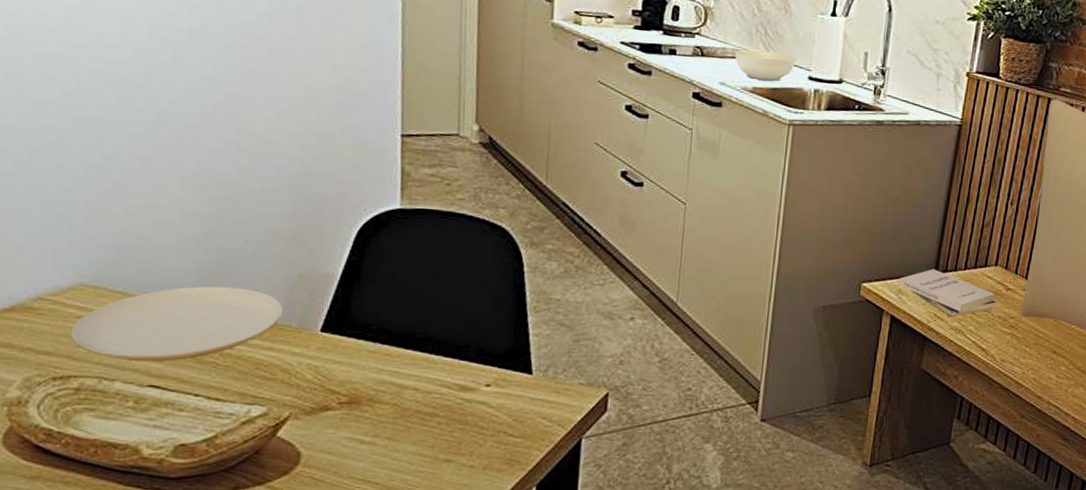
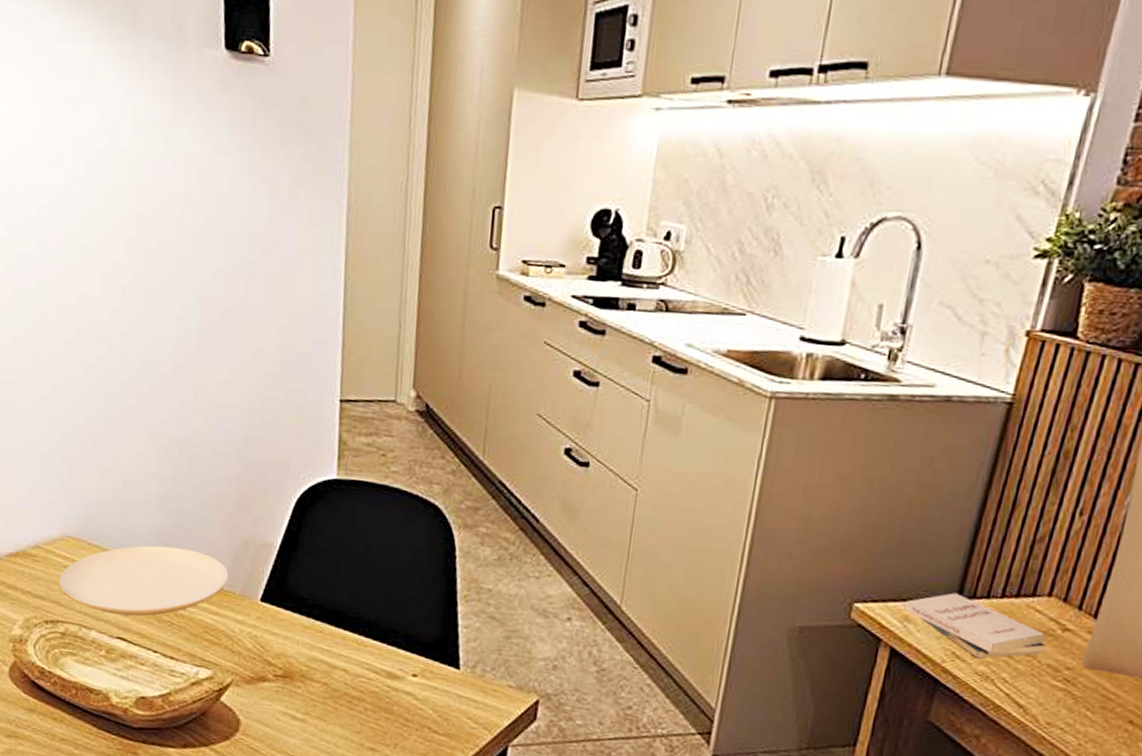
bowl: present [734,49,796,81] -> none [706,302,786,342]

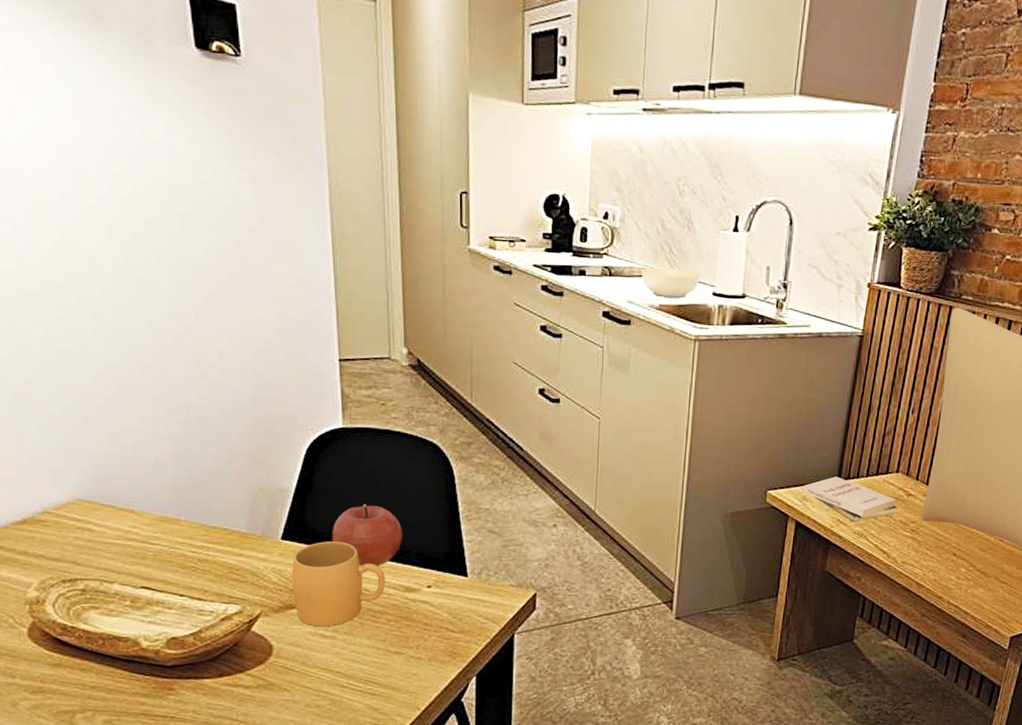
plate: present [59,545,229,616] -> none [74,499,248,567]
mug: none [266,608,367,708] -> present [291,541,385,627]
fruit: none [313,569,392,644] -> present [332,504,403,566]
bowl: none [706,302,786,342] -> present [640,267,701,298]

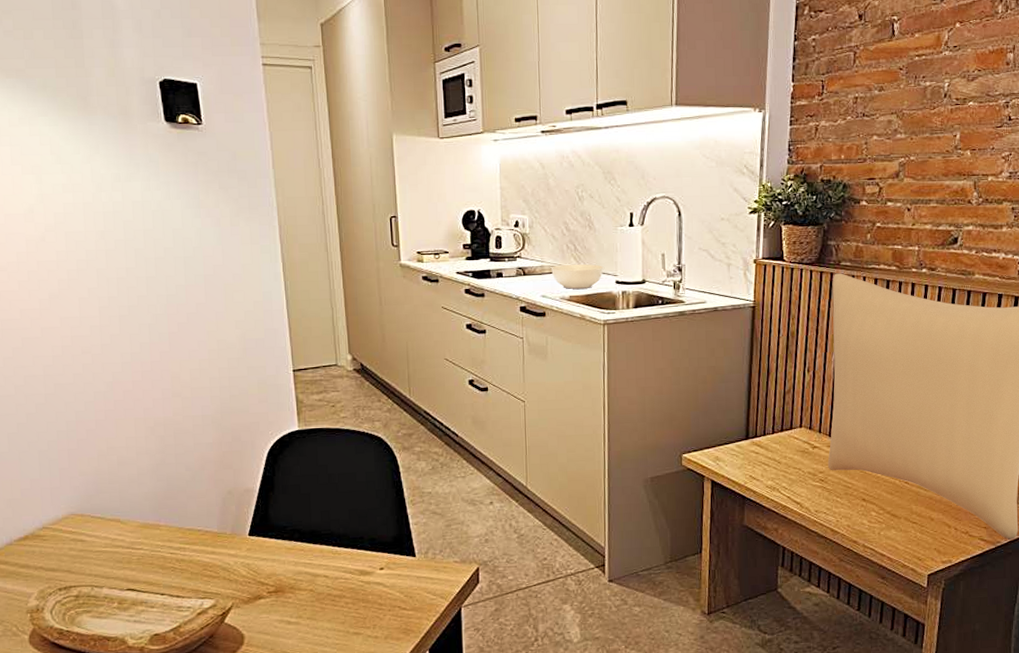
mug: present [291,541,385,627] -> none [258,533,342,614]
fruit: present [332,504,403,566] -> none [293,497,356,554]
books: present [802,476,898,522] -> none [715,436,806,477]

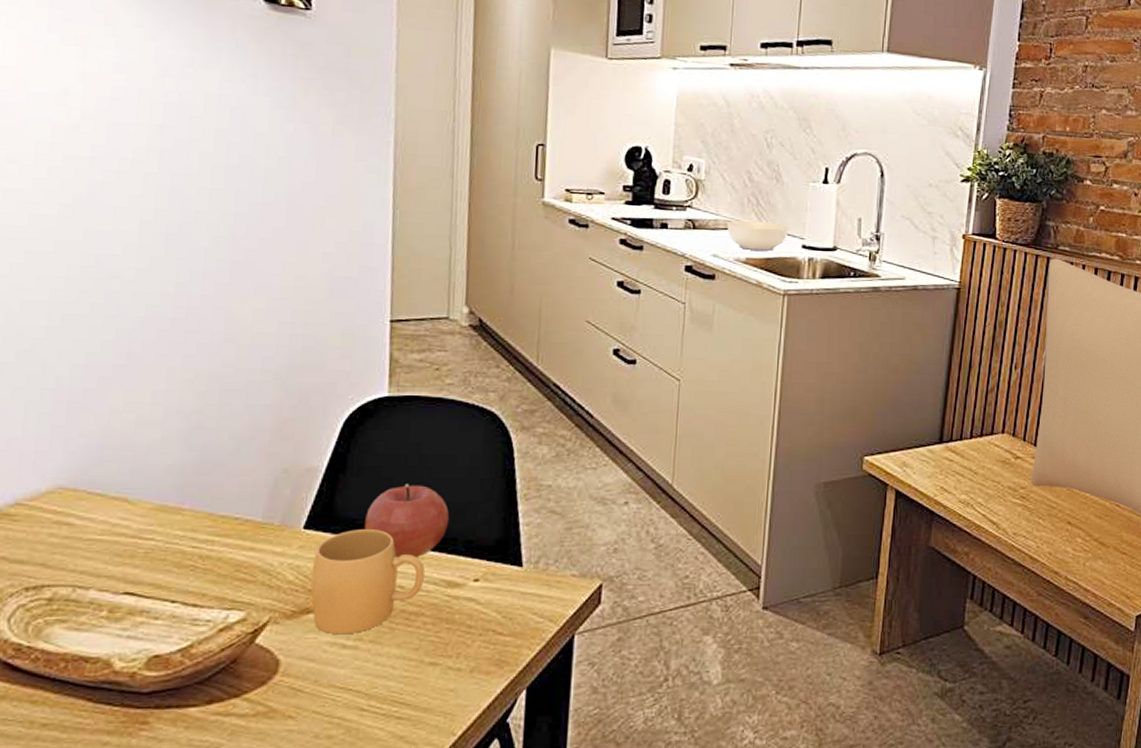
mug: none [258,533,342,614] -> present [310,529,425,635]
fruit: none [293,497,356,554] -> present [364,483,450,558]

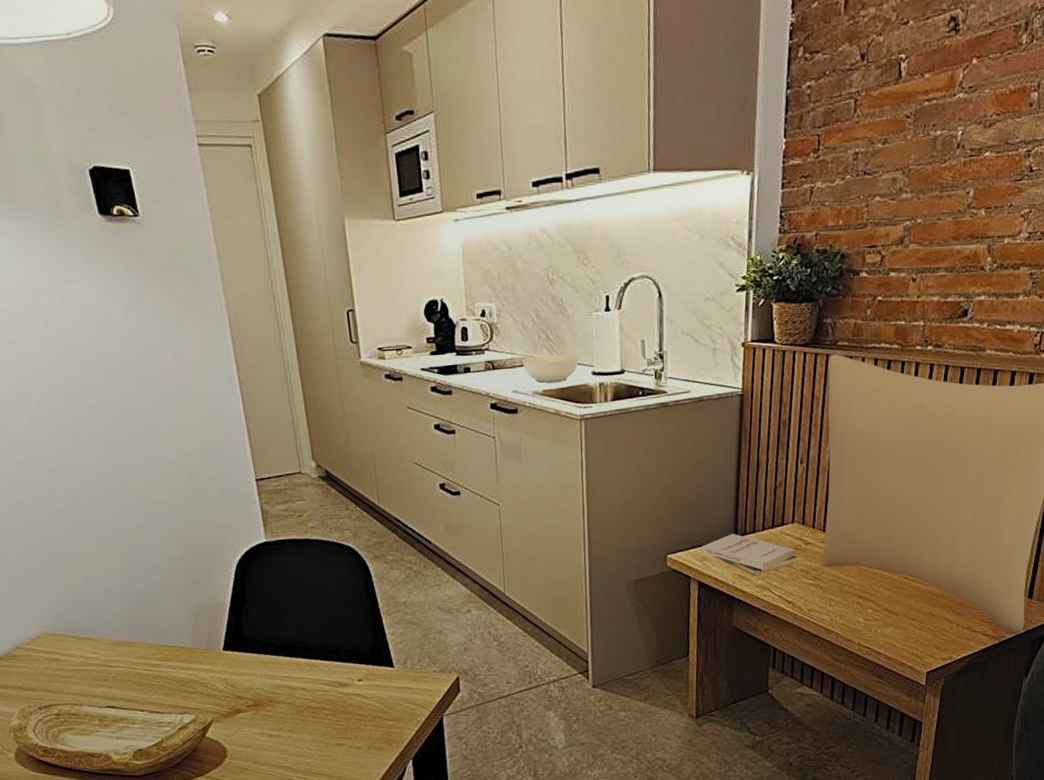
mug: present [310,529,425,635] -> none [235,647,320,728]
fruit: present [364,483,450,558] -> none [267,609,332,667]
books: none [902,439,1006,489] -> present [701,533,798,576]

